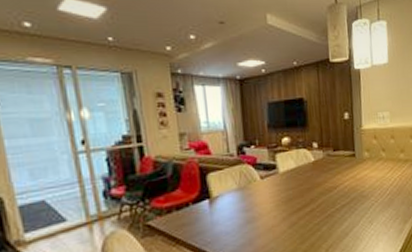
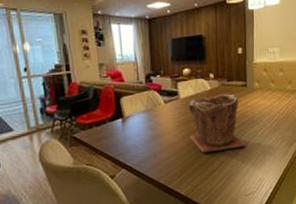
plant pot: none [288,166,357,237] -> present [188,94,246,153]

